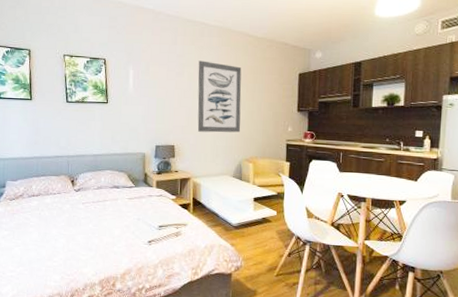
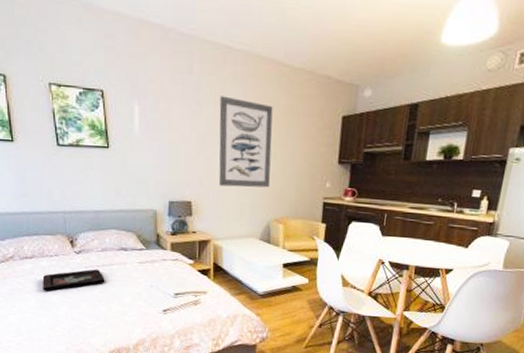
decorative tray: none [45,205,99,225] -> present [42,269,105,291]

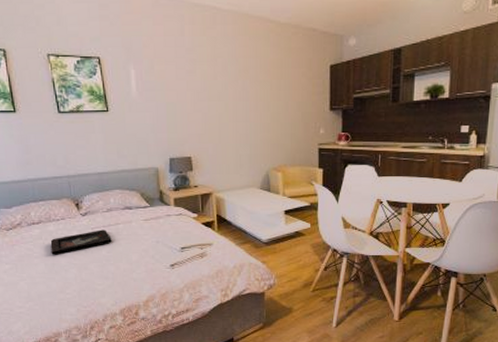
wall art: present [218,96,273,188] -> none [212,54,266,140]

